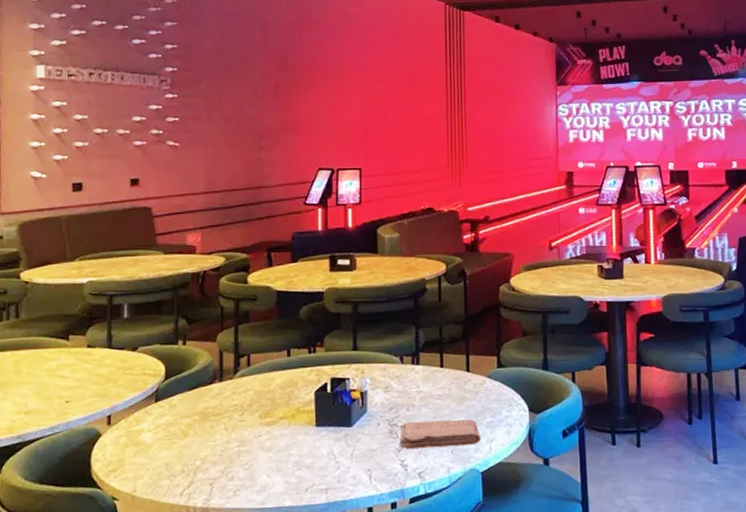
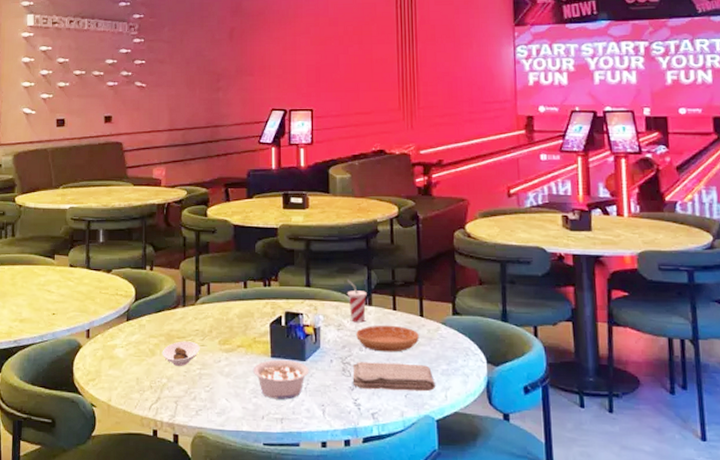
saucer: none [195,417,239,446] -> present [162,341,200,366]
legume: none [296,427,356,470] -> present [252,359,309,400]
beverage cup: none [394,339,415,383] -> present [346,279,367,323]
saucer: none [404,382,465,410] -> present [356,325,419,352]

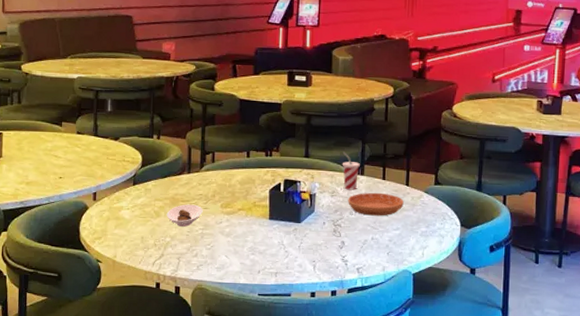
legume: present [252,359,309,400] -> none [251,221,304,257]
washcloth: present [352,362,435,392] -> none [342,224,414,250]

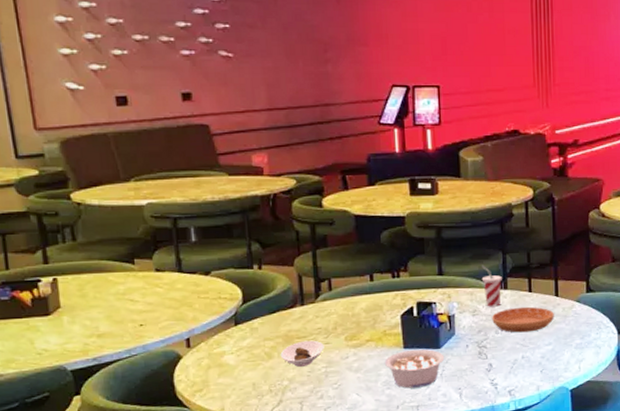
legume: none [251,221,304,257] -> present [384,349,445,389]

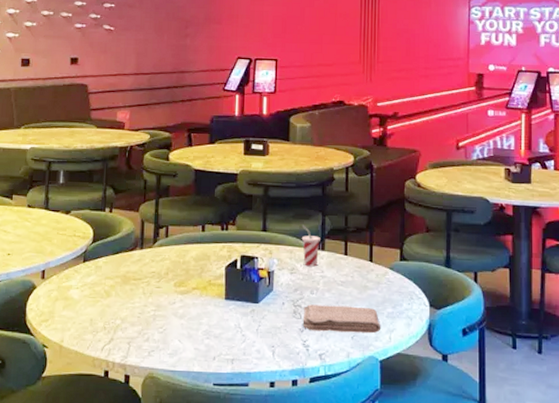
saucer: present [280,340,324,367] -> none [117,282,156,308]
legume: present [384,349,445,389] -> none [206,301,262,341]
washcloth: none [488,341,569,370] -> present [302,304,380,334]
saucer: present [492,306,554,333] -> none [308,269,368,296]

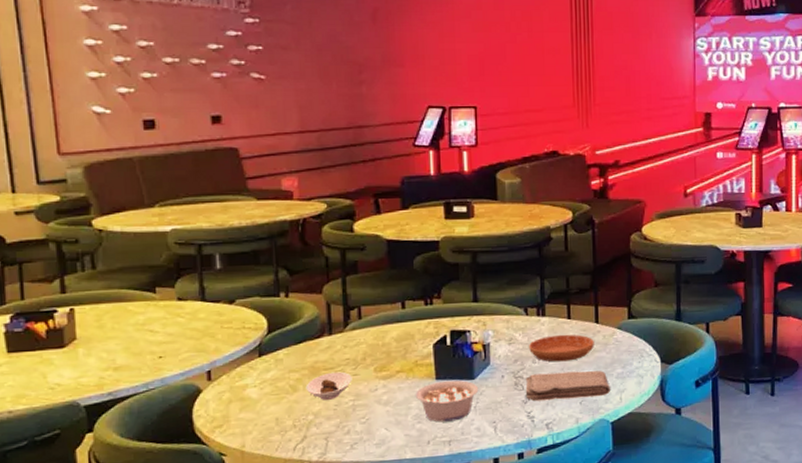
saucer: none [117,282,156,308] -> present [305,371,352,400]
legume: none [206,301,262,341] -> present [415,380,479,422]
beverage cup: present [301,224,320,267] -> none [518,290,540,335]
saucer: none [308,269,368,296] -> present [529,334,594,362]

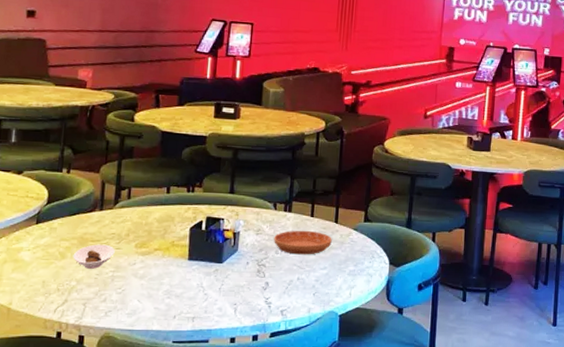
legume: present [415,380,479,422] -> none [168,262,225,300]
washcloth: present [525,371,610,402] -> none [266,264,342,290]

